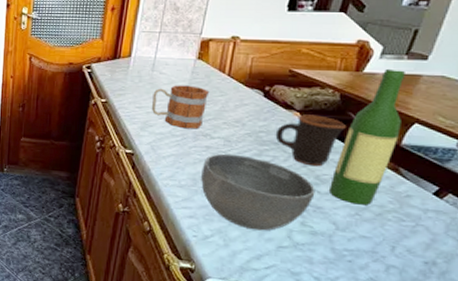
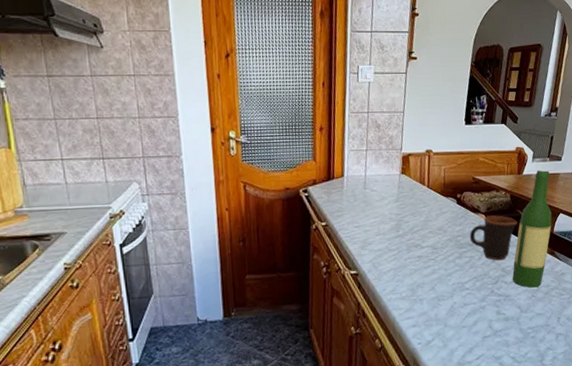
mug: present [151,85,210,130] -> none [367,200,415,242]
bowl: present [201,153,315,231] -> none [417,259,503,327]

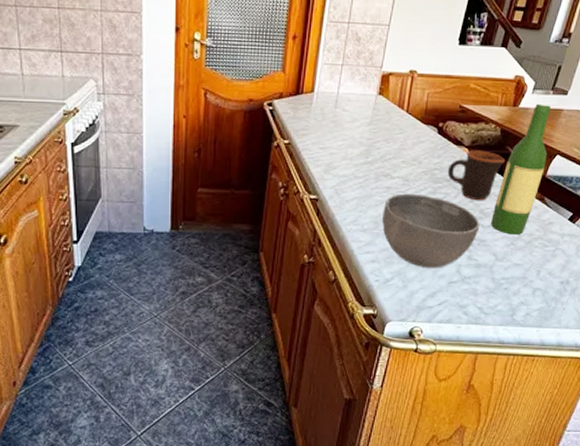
bowl: none [417,259,503,327] -> present [382,193,480,268]

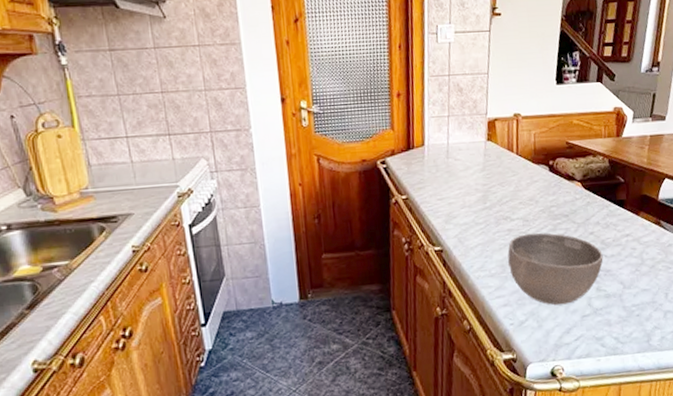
mug: present [447,150,506,201] -> none [564,182,618,233]
wine bottle: present [491,103,551,235] -> none [613,131,656,262]

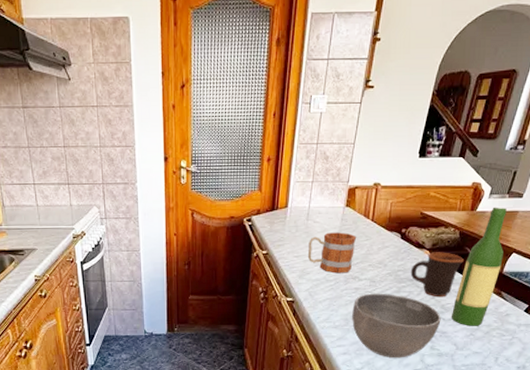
mug: none [451,169,503,215] -> present [307,232,357,274]
mug: none [564,182,618,233] -> present [410,252,465,298]
wine bottle: none [613,131,656,262] -> present [452,206,507,326]

